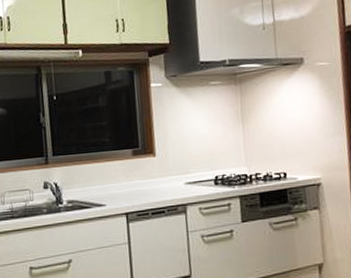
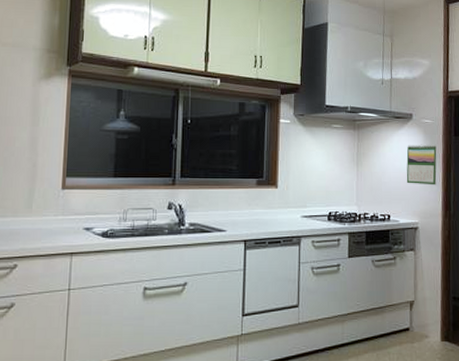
calendar: none [300,90,340,137] -> present [406,144,437,185]

